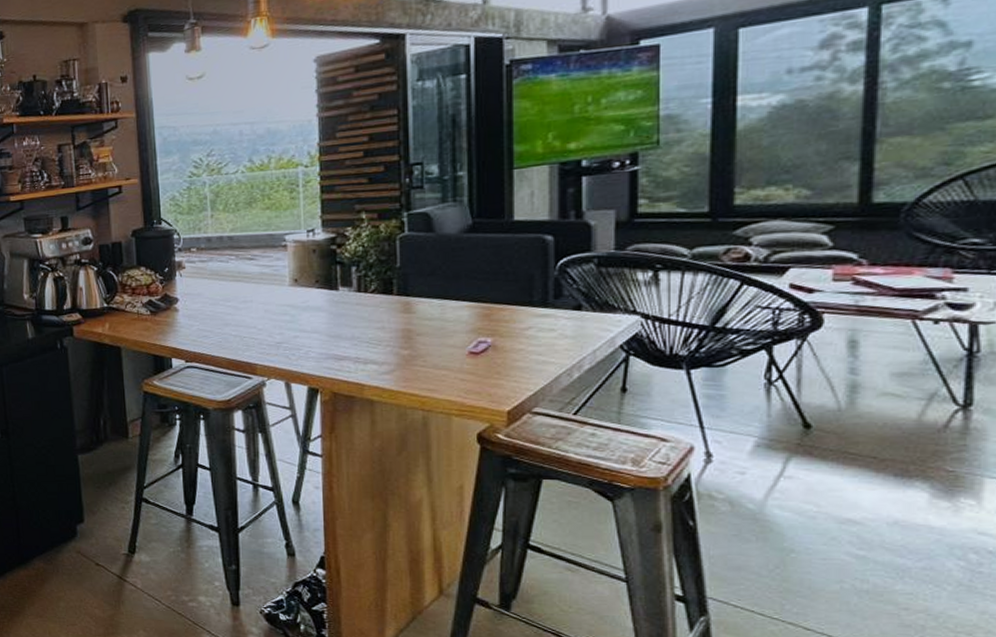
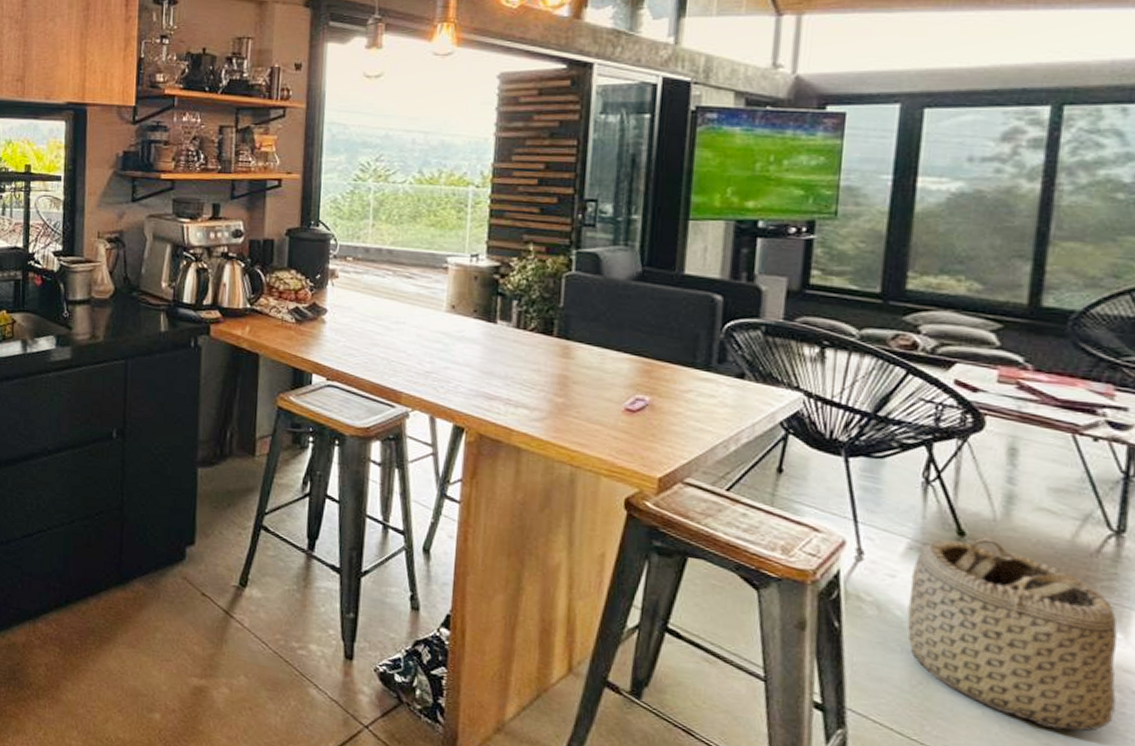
basket: none [760,428,972,595] -> present [907,538,1118,732]

